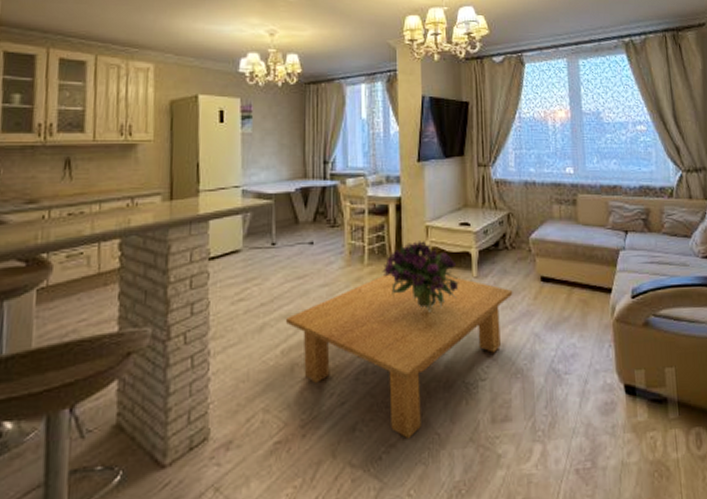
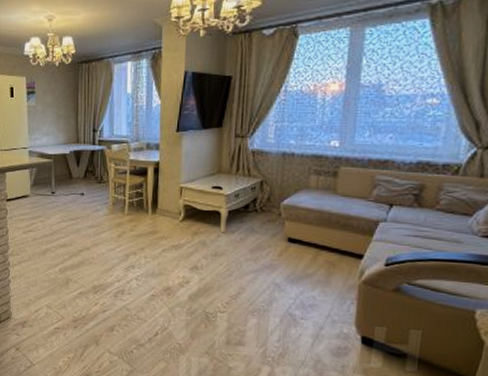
coffee table: present [285,274,513,440] -> none [62,223,258,344]
bouquet: present [382,241,459,312] -> none [139,199,207,256]

